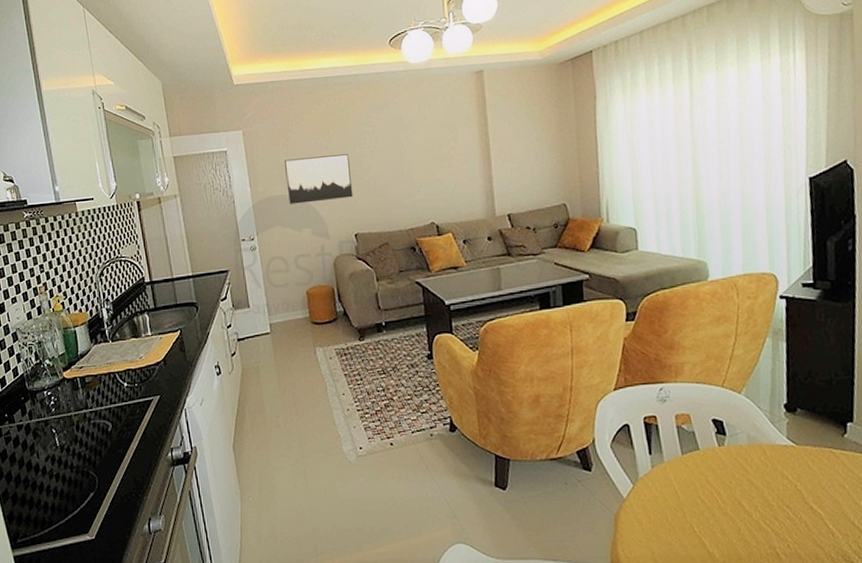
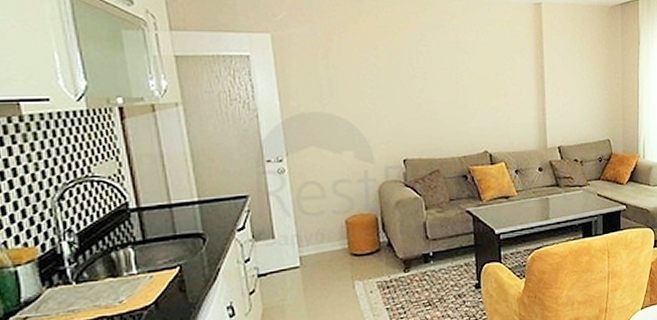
wall art: present [284,154,353,204] -> none [322,73,403,123]

